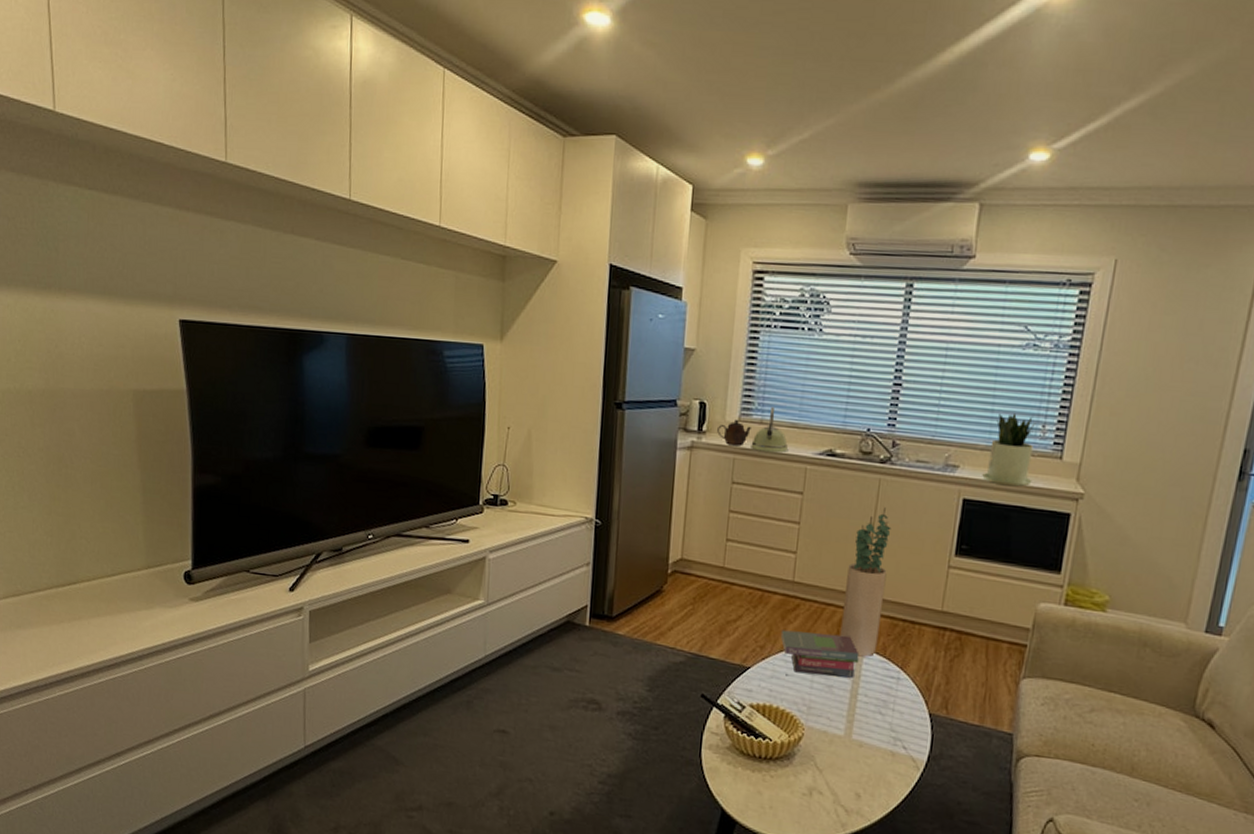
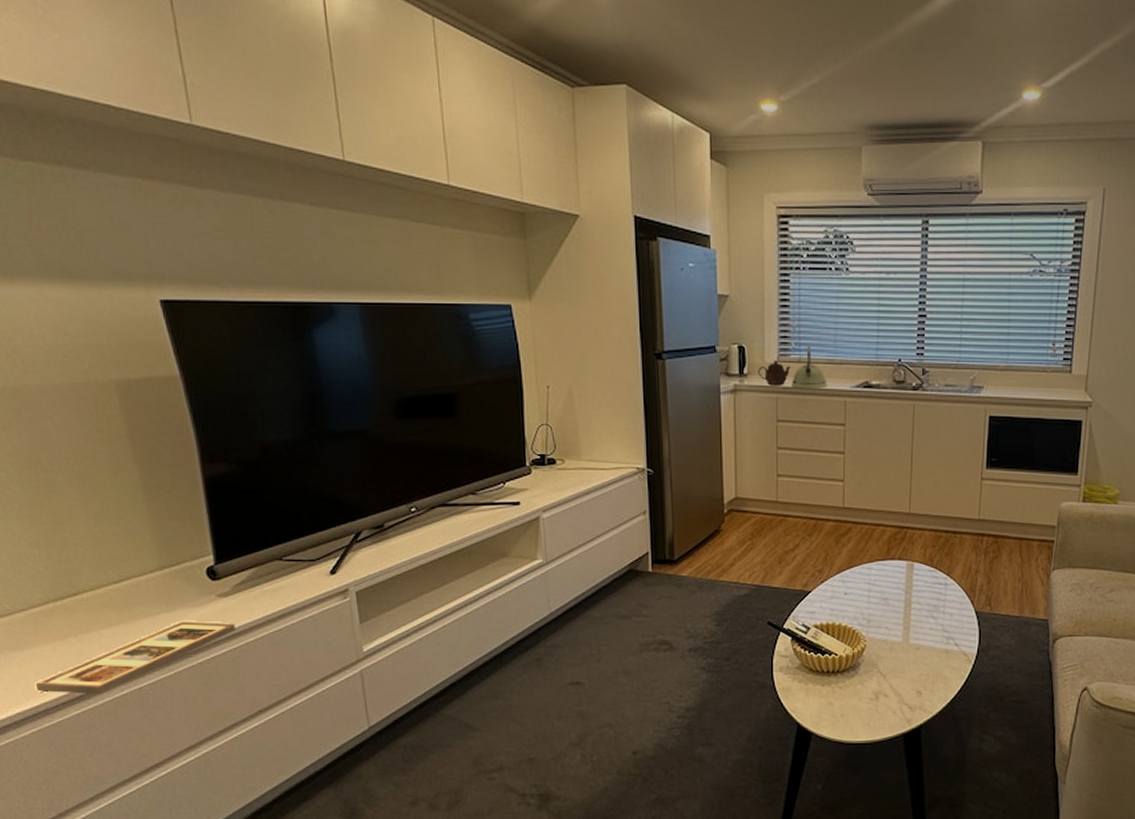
photo frame: none [31,619,202,680] -> present [35,620,236,695]
books: present [780,630,860,678] -> none [836,551,910,591]
vase: present [840,507,891,658] -> none [890,431,928,569]
planter: present [982,413,1036,487] -> none [1004,335,1048,401]

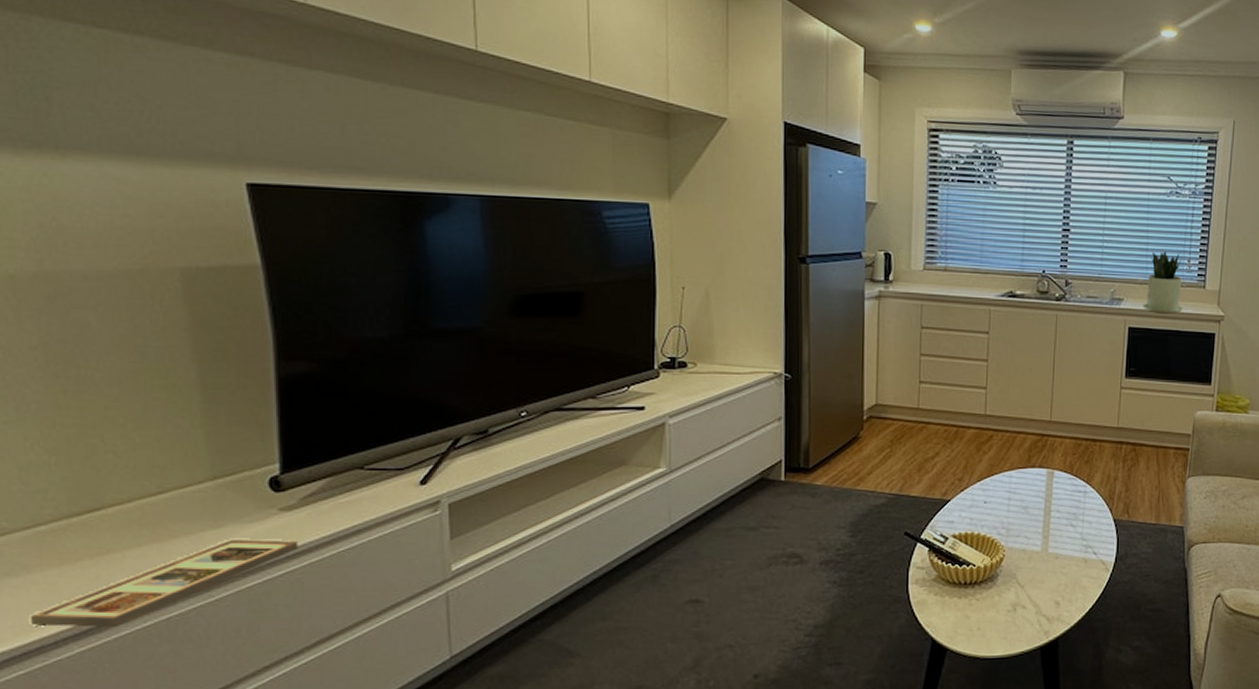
teapot: present [758,360,790,386] -> none [904,267,936,293]
kettle: present [792,345,828,390] -> none [937,254,973,298]
planter: none [1004,335,1048,401] -> present [1143,251,1183,314]

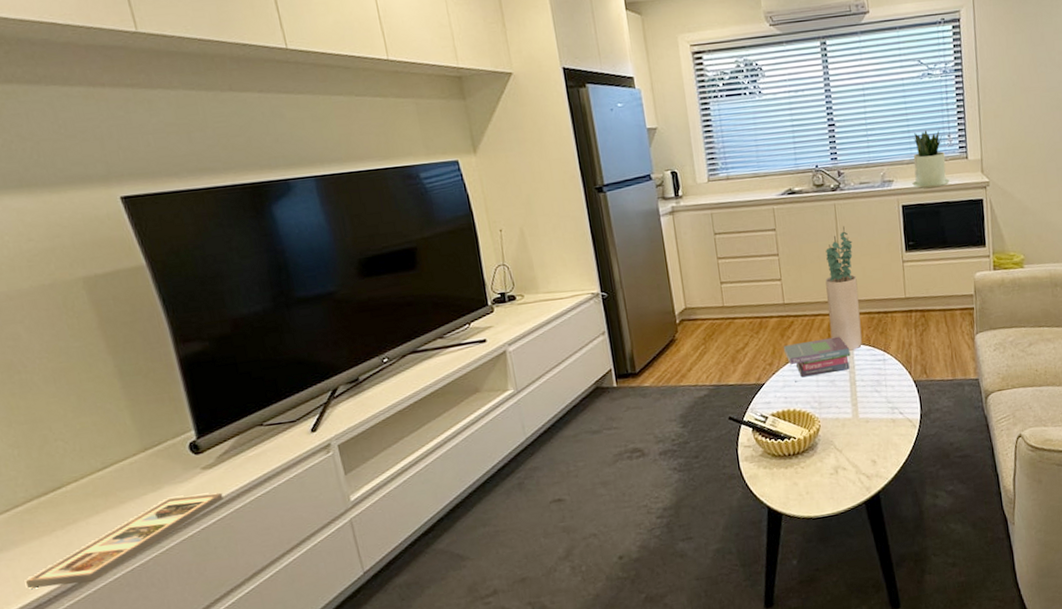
books: none [977,459,1050,499] -> present [783,336,851,378]
vase: none [1031,340,1070,477] -> present [825,226,863,351]

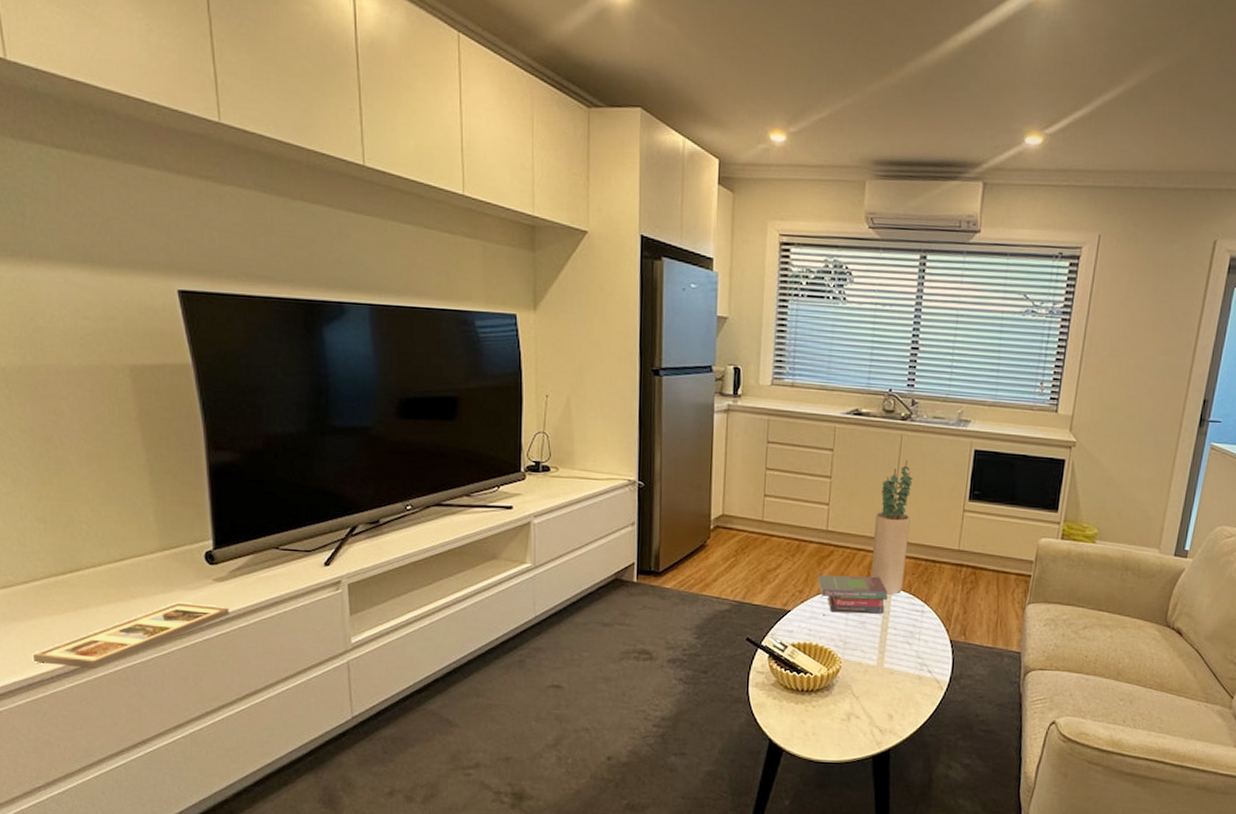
planter: present [912,130,950,189] -> none [990,373,1035,438]

